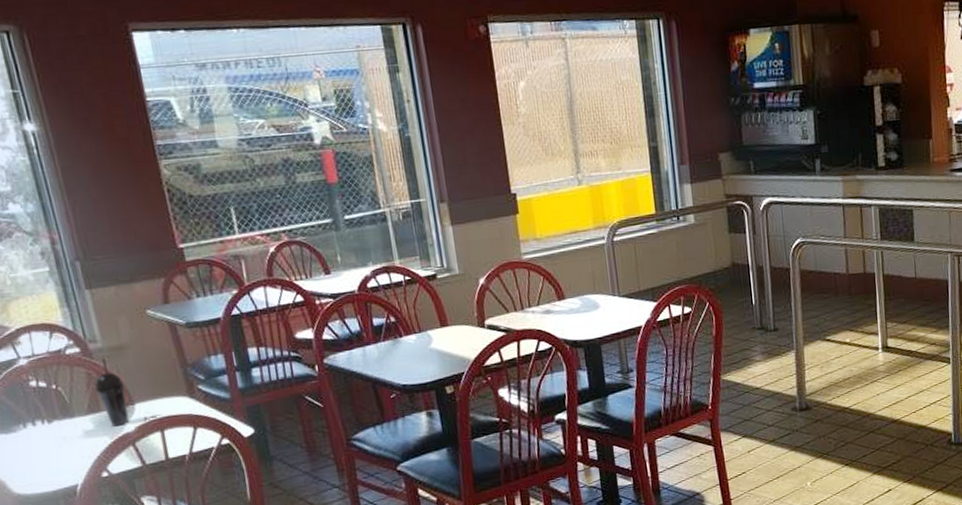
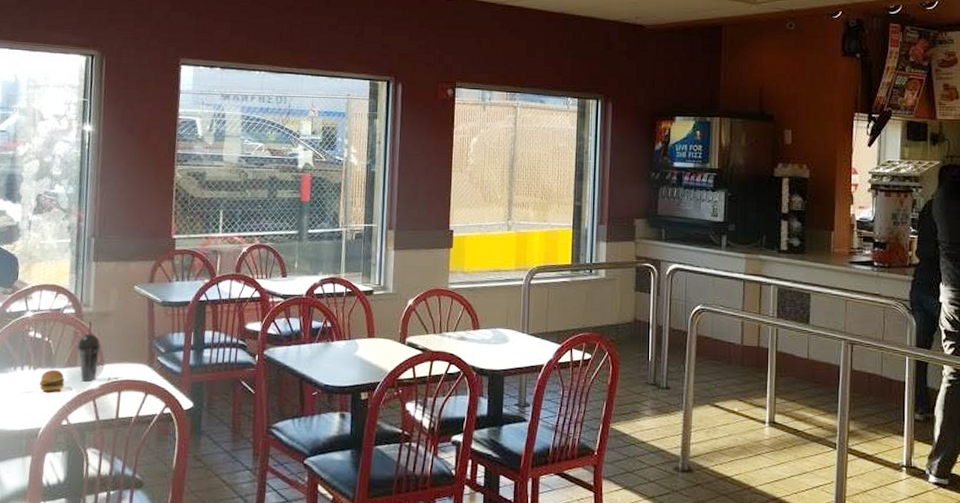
hamburger: none [60,418,93,445] -> present [39,369,65,392]

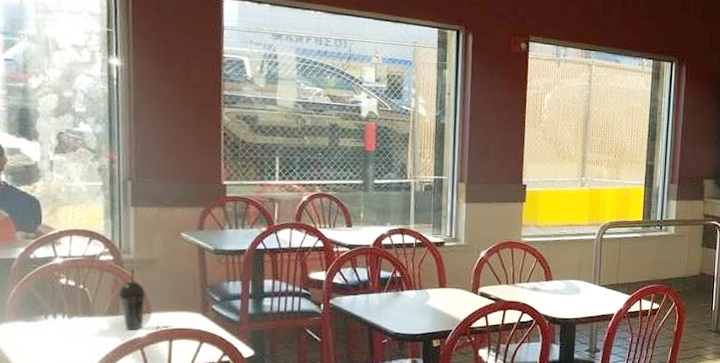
hamburger: present [39,369,65,392] -> none [77,318,107,341]

